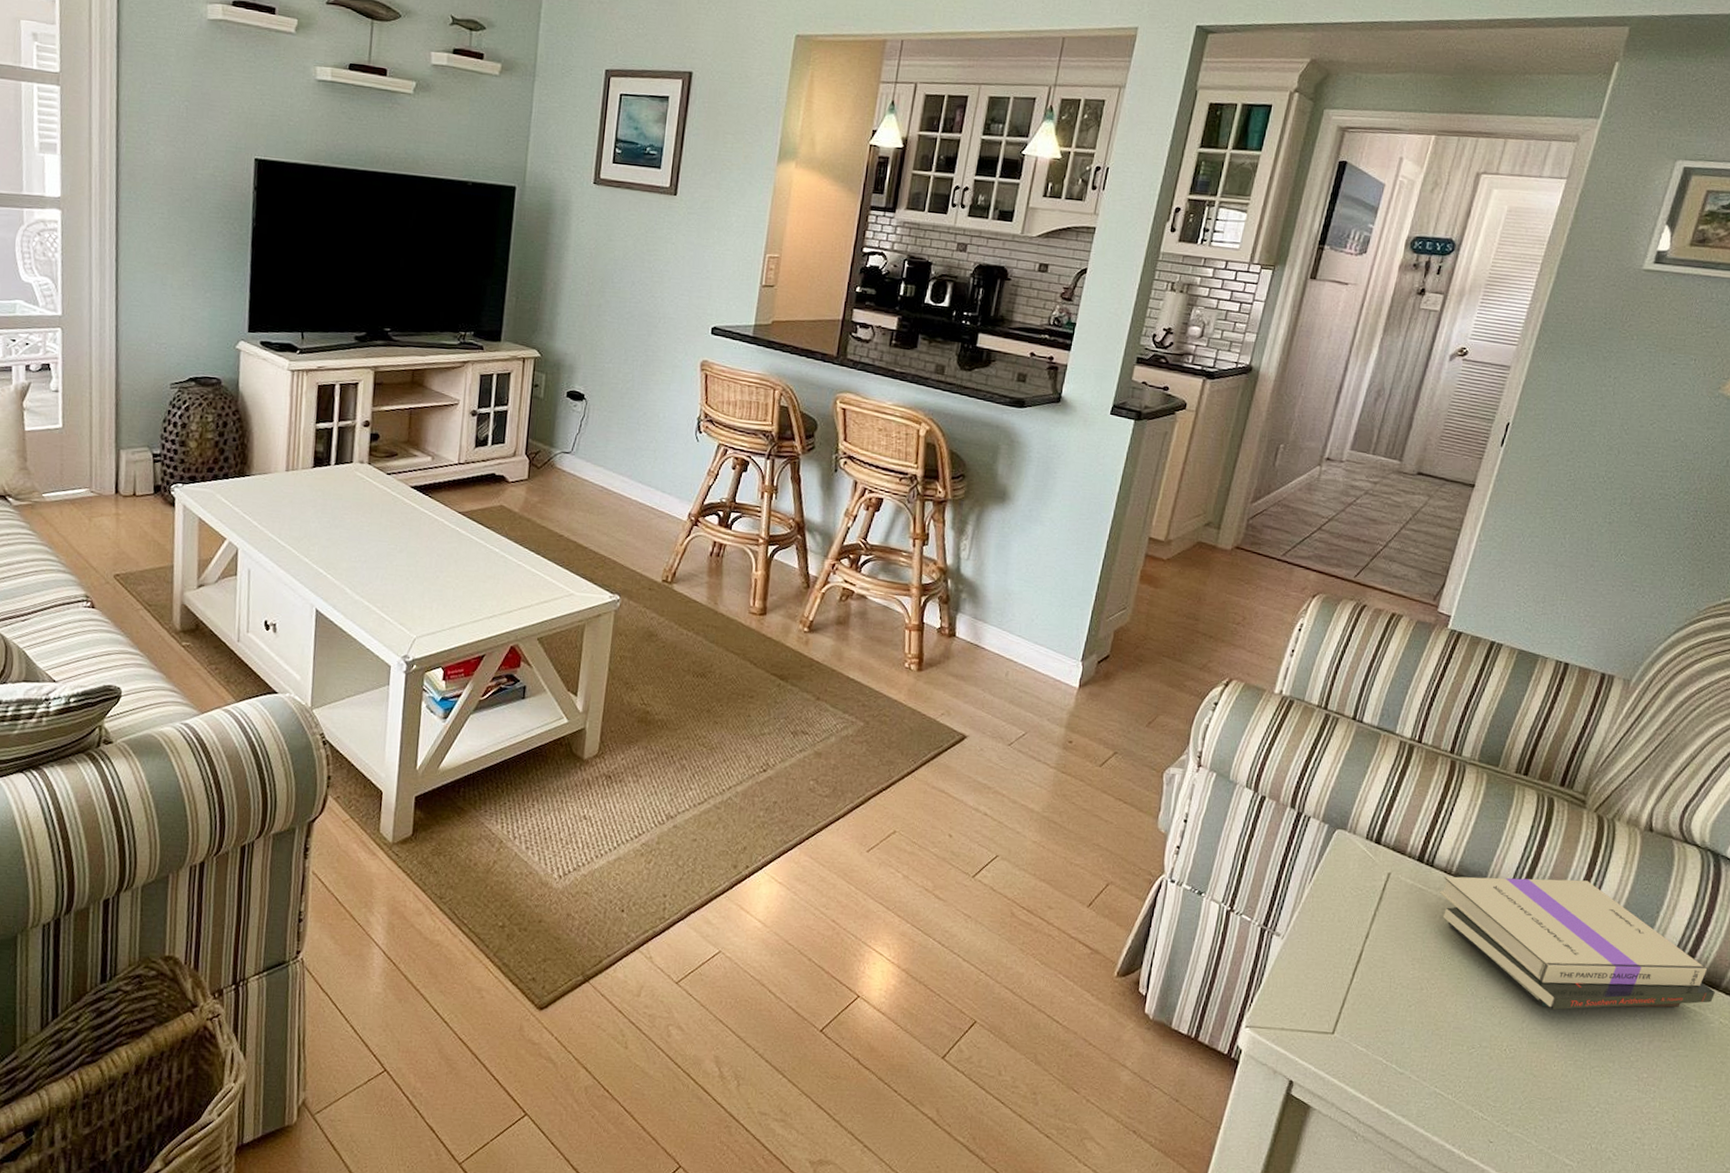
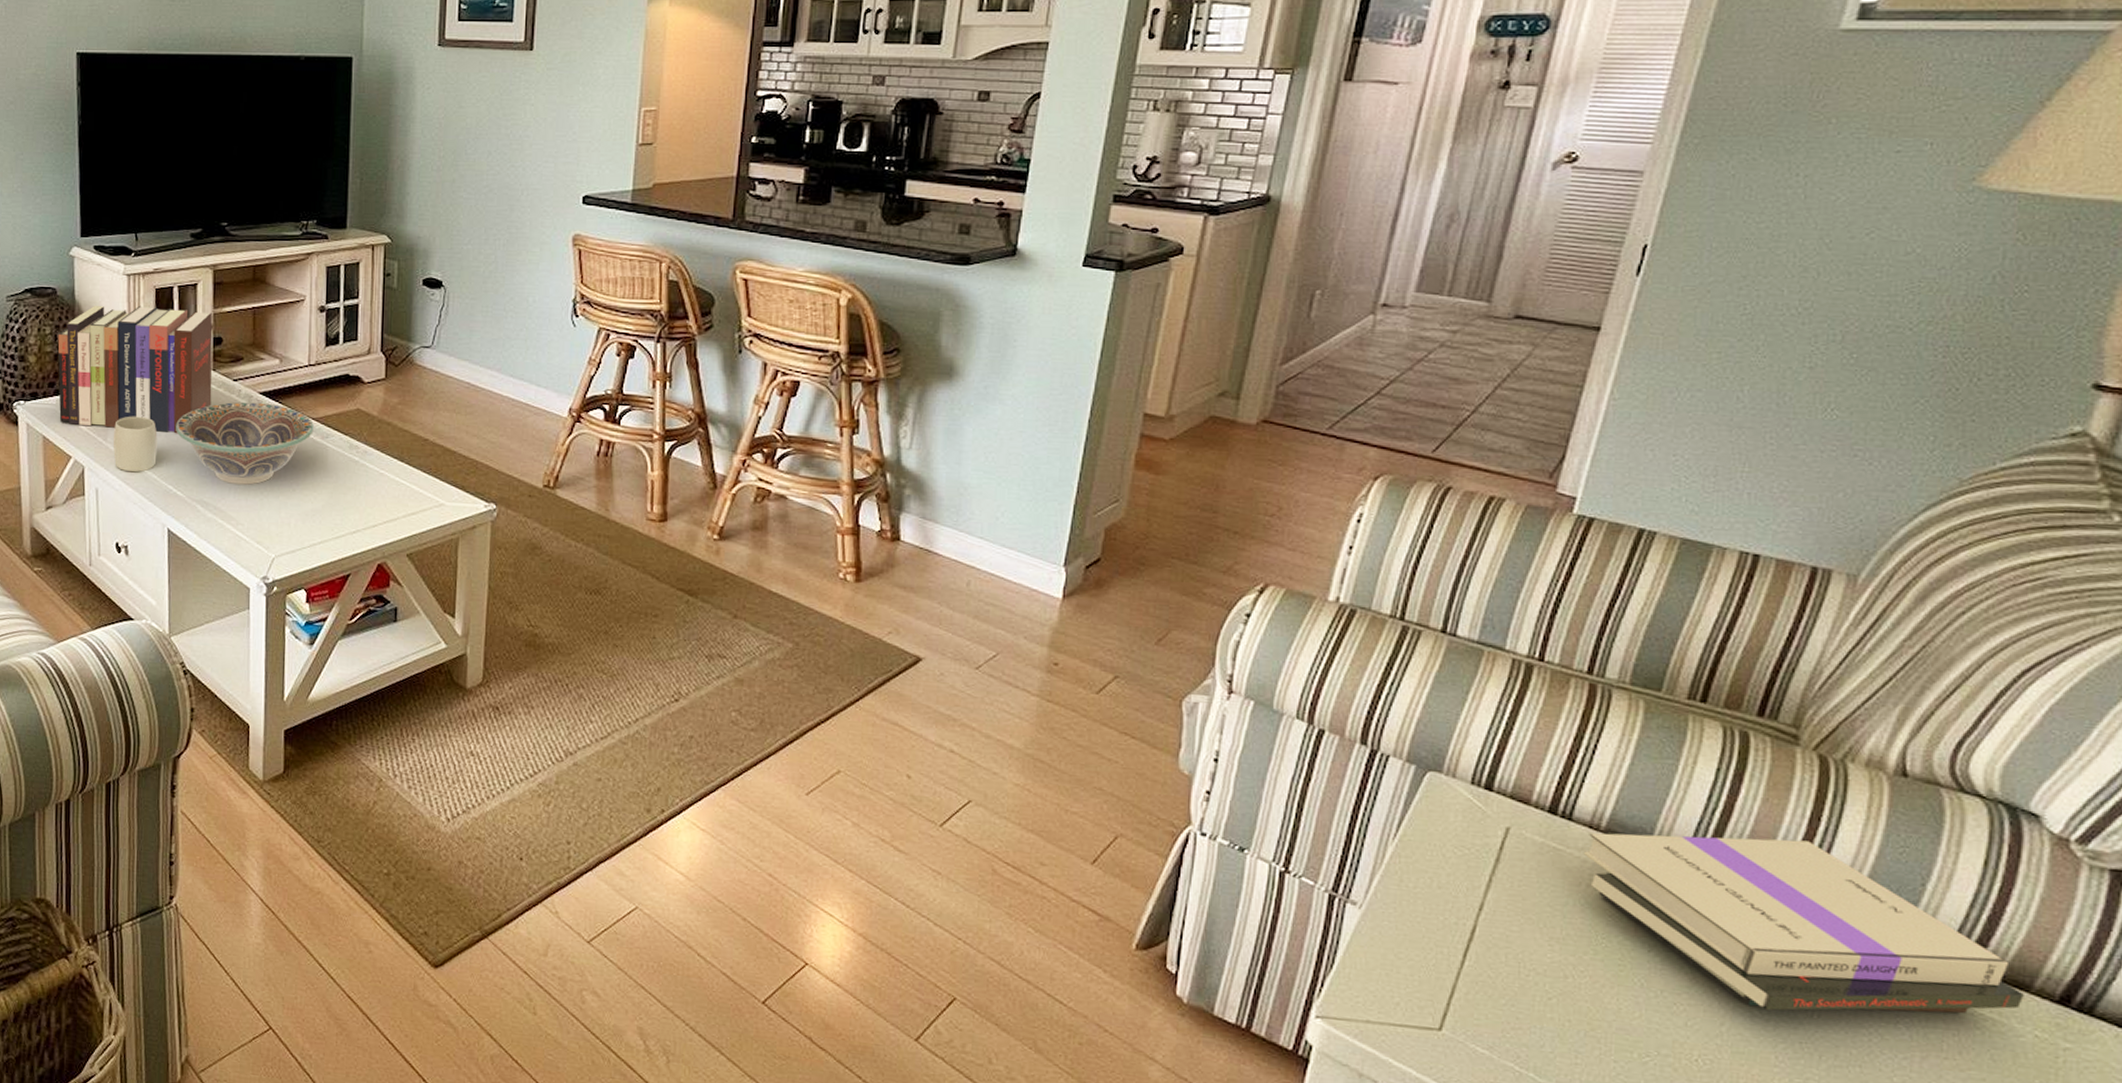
books: none [216,398,371,521] -> present [57,305,213,434]
mug: none [267,502,312,556] -> present [112,416,158,473]
decorative bowl: none [329,494,460,571] -> present [176,401,314,485]

